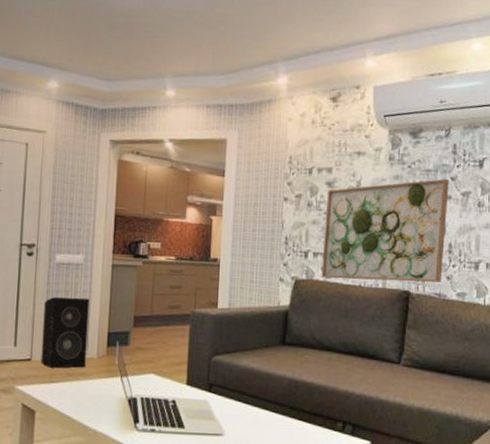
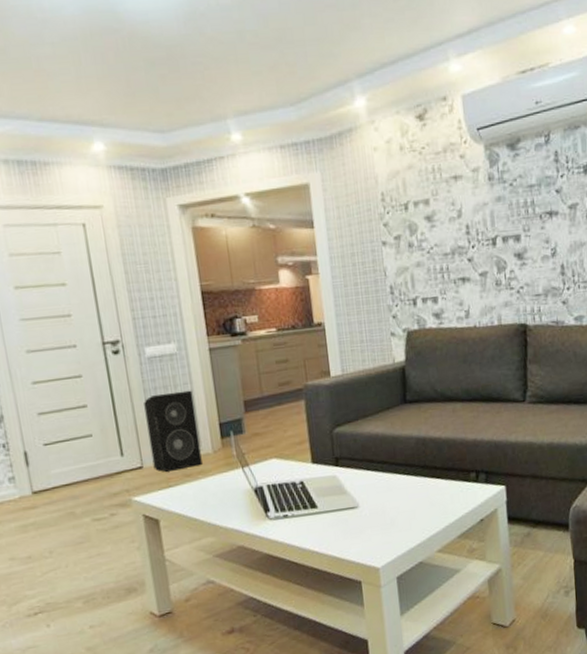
wall art: present [321,178,449,283] -> none [427,192,558,325]

